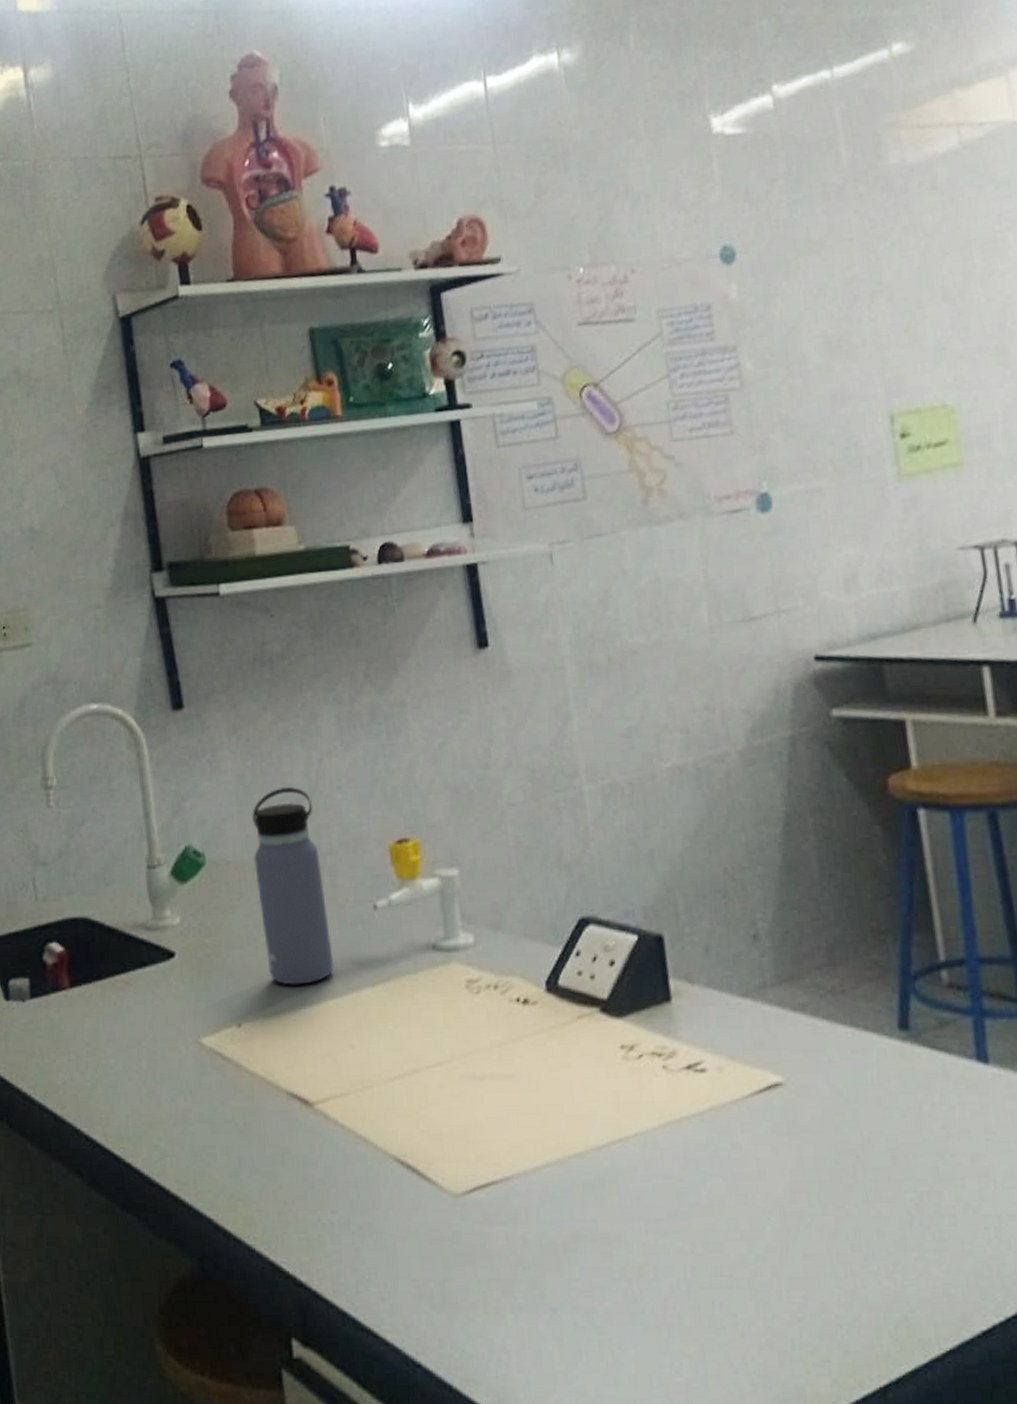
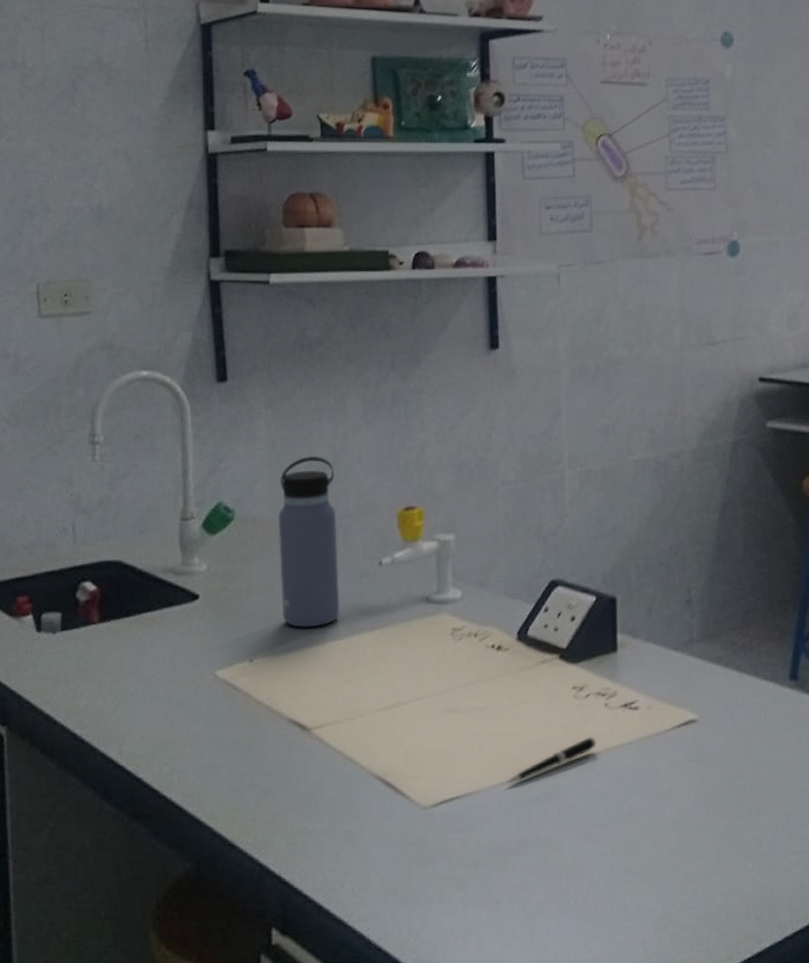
pen: none [550,1107,658,1166] -> present [506,737,597,784]

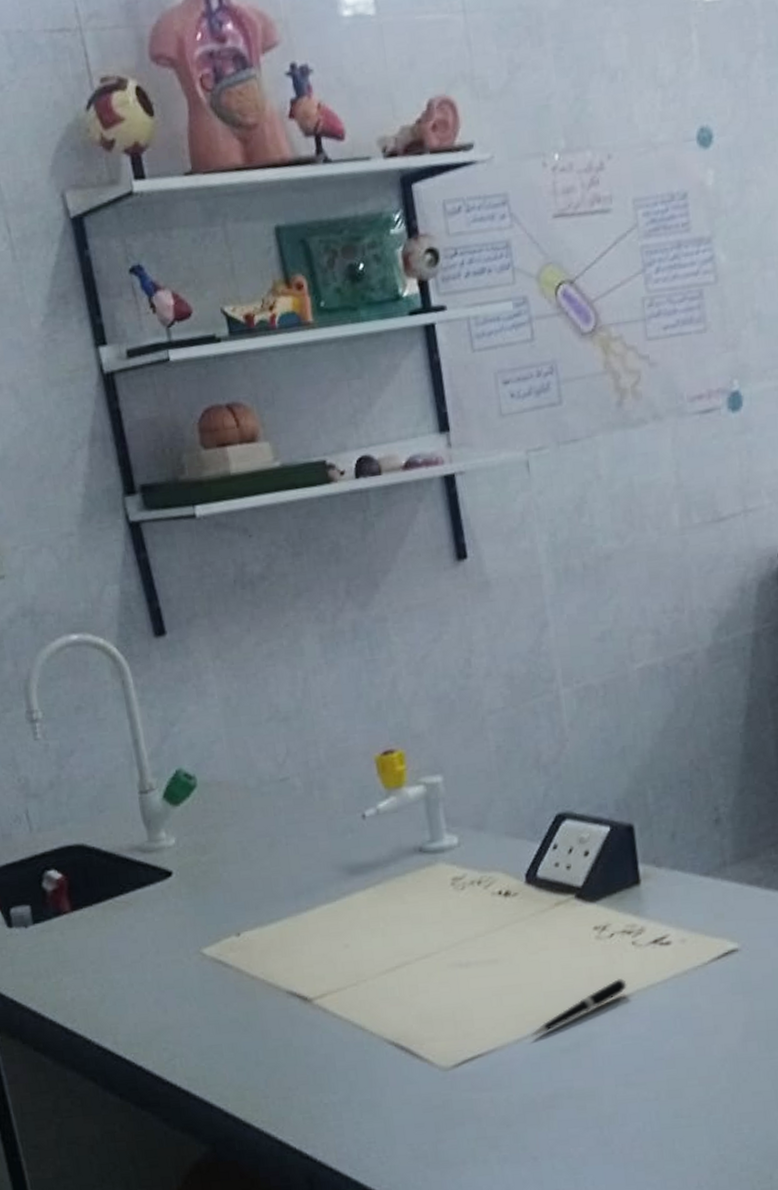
water bottle: present [278,457,340,627] -> none [240,706,327,895]

